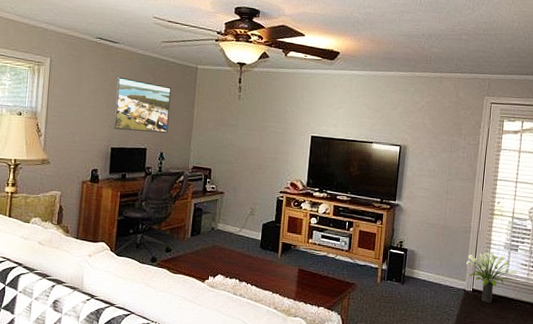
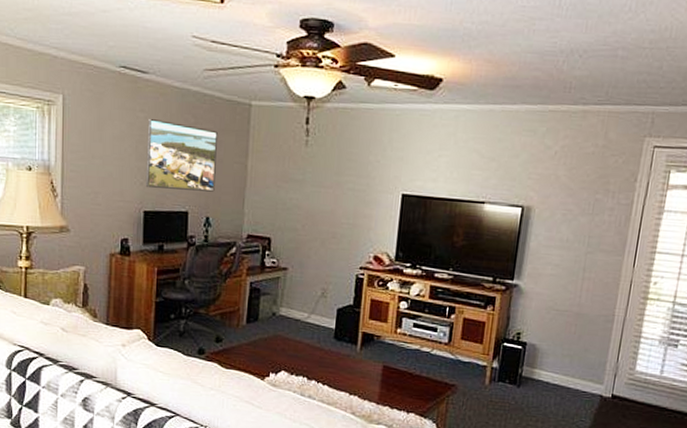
potted plant: present [466,252,517,303] -> none [605,348,675,413]

